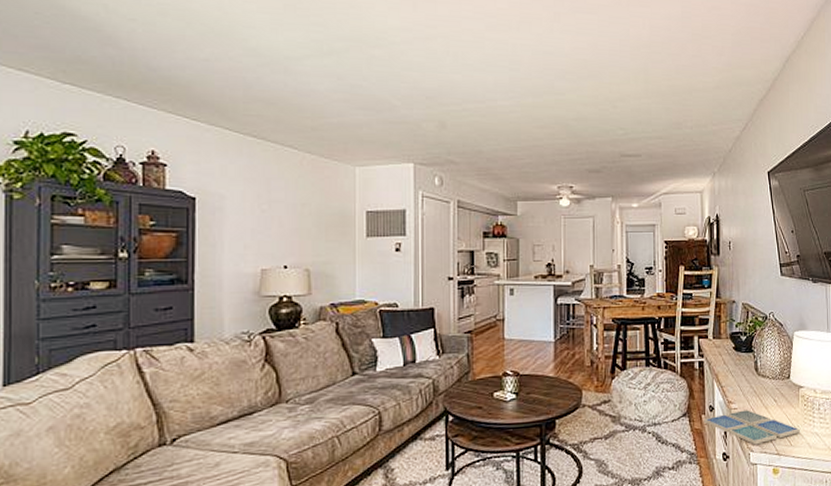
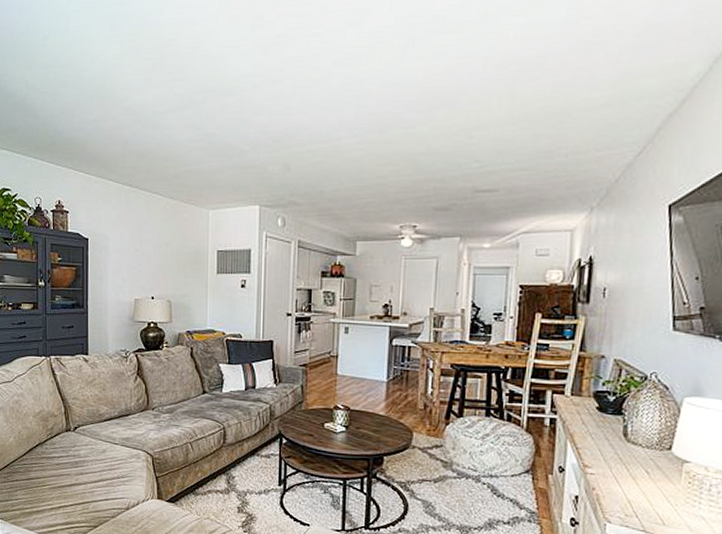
drink coaster: present [704,410,800,445] -> none [551,476,679,517]

